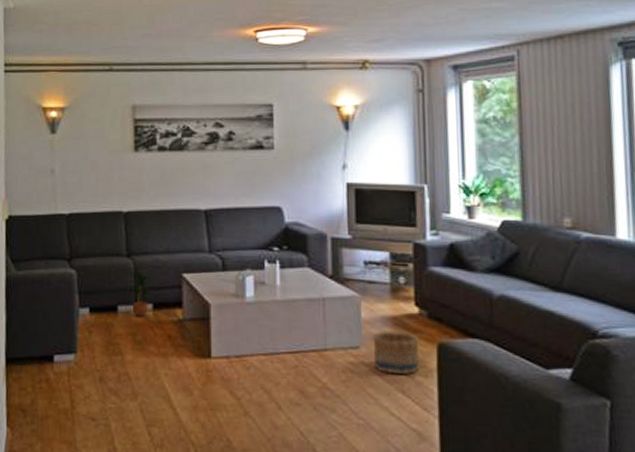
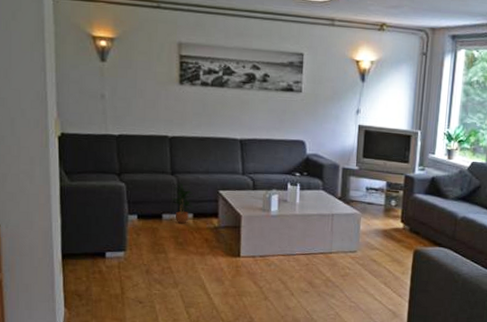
basket: present [372,330,419,375] -> none [366,240,401,272]

